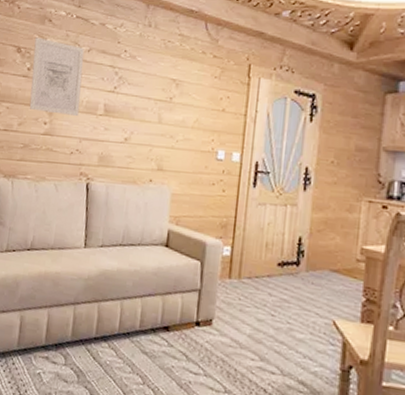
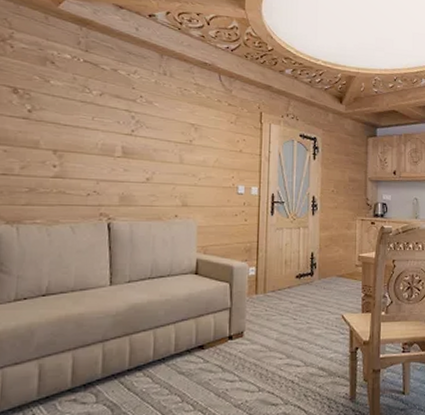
wall art: present [29,37,84,117] -> none [33,79,96,159]

